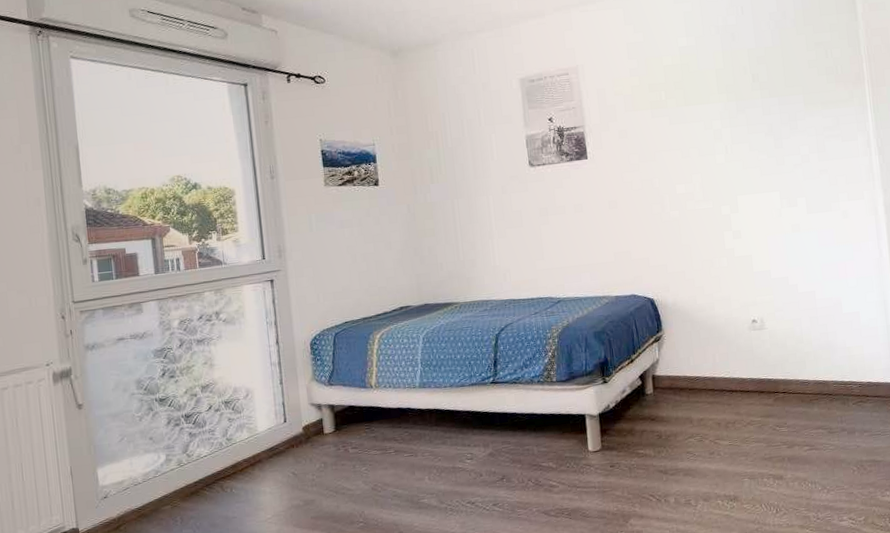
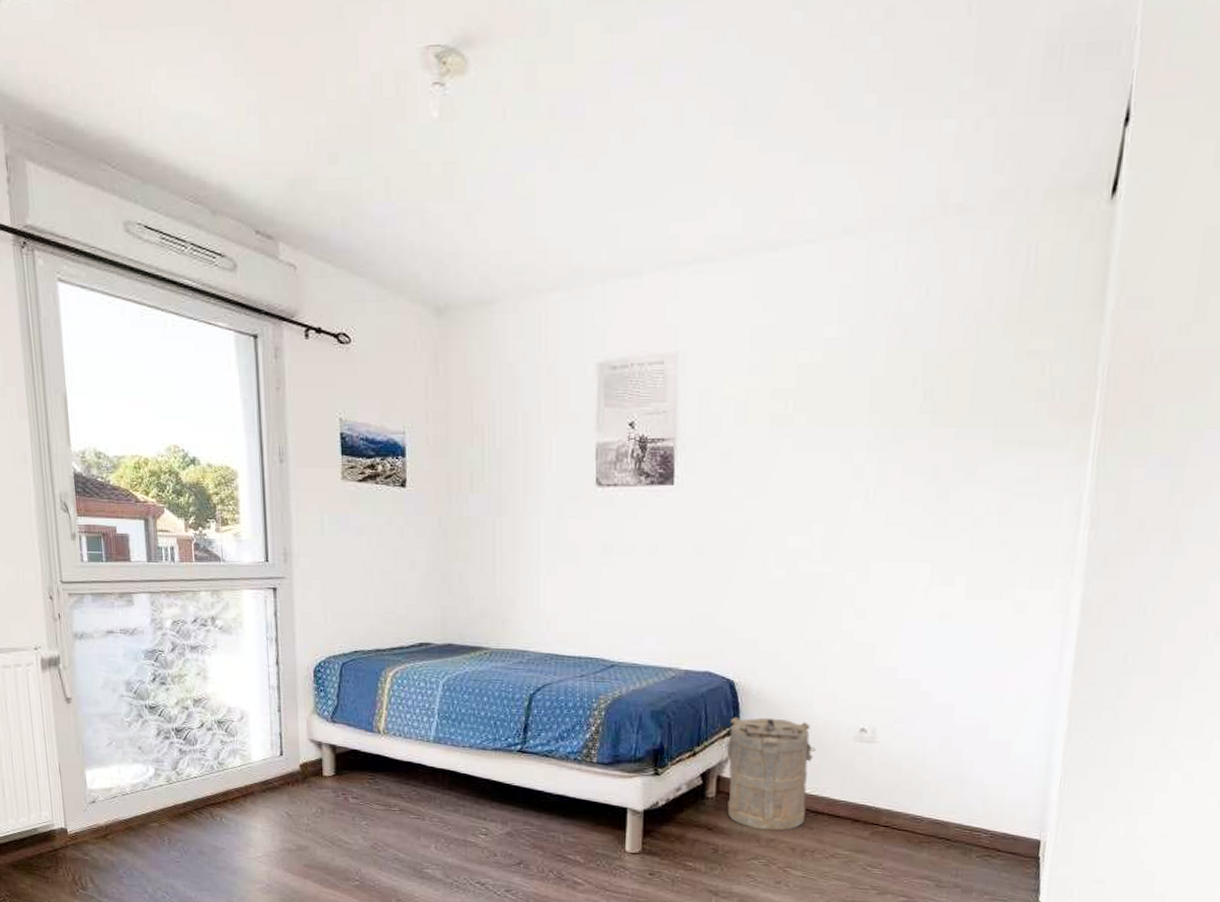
laundry hamper: none [655,322,724,413] -> present [726,717,816,831]

